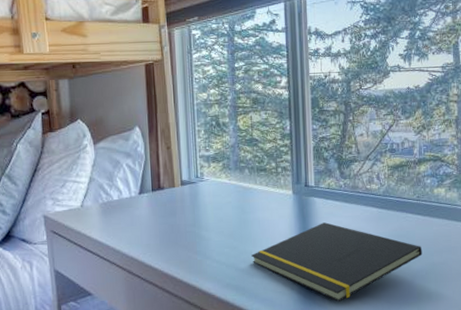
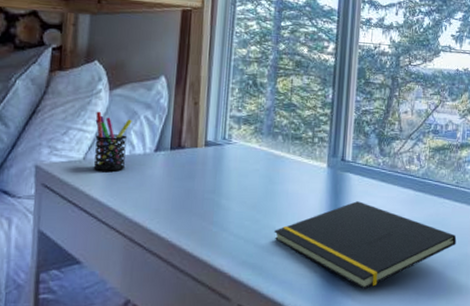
pen holder: none [85,163,117,216] -> present [93,111,132,171]

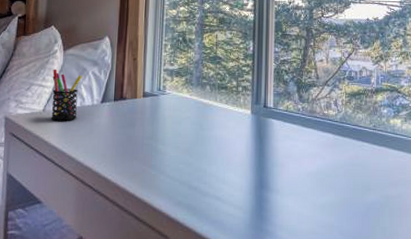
notepad: present [274,201,457,290] -> none [206,145,377,231]

